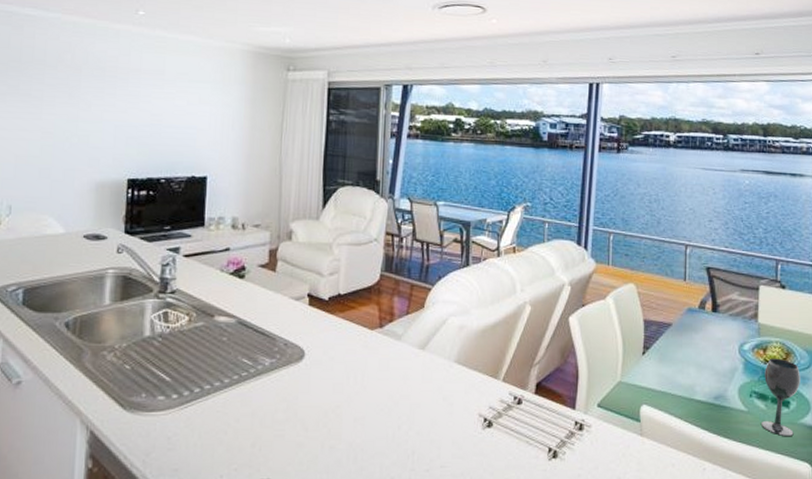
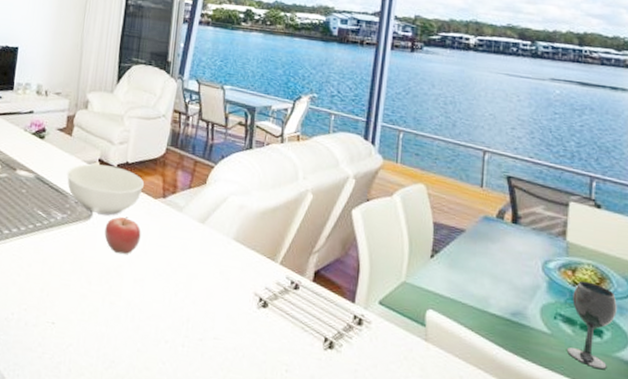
bowl: none [272,300,360,354] -> present [66,163,145,216]
fruit: none [319,353,359,393] -> present [104,217,141,254]

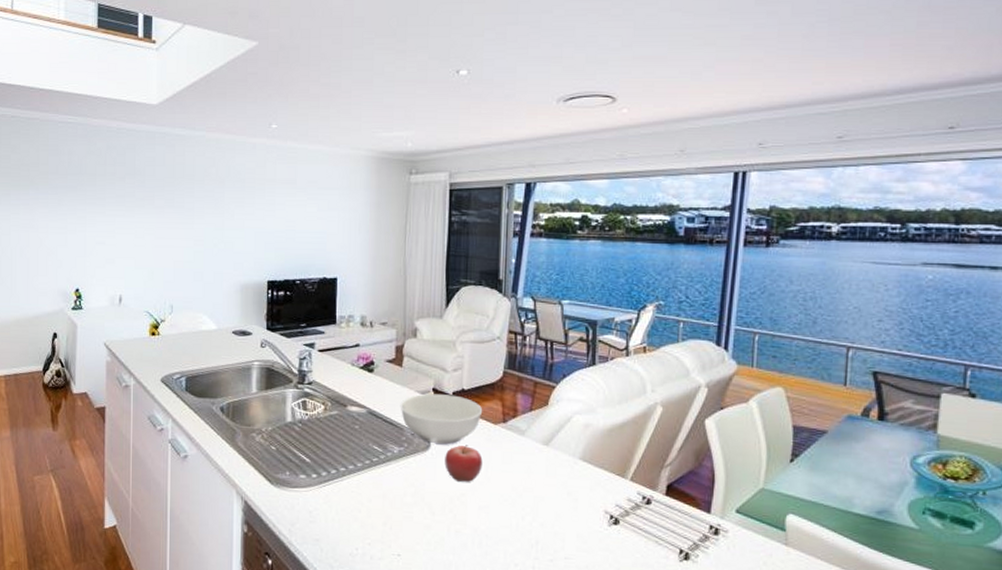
wine glass: present [567,281,617,370] -> none [936,473,991,561]

